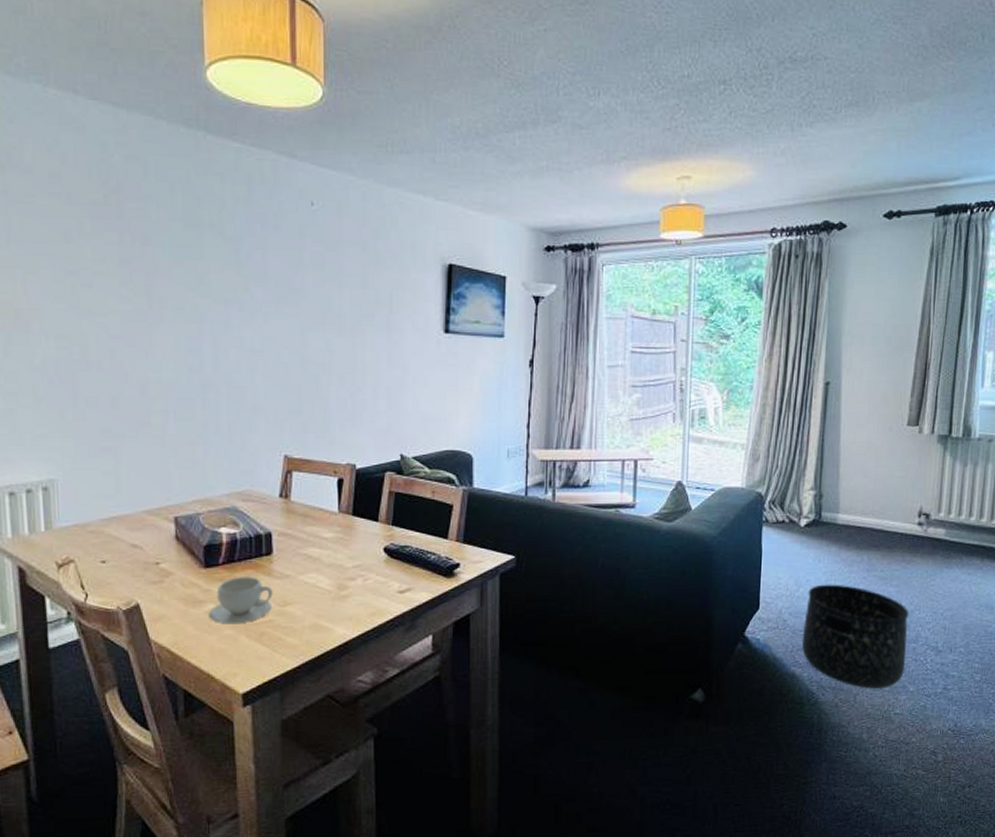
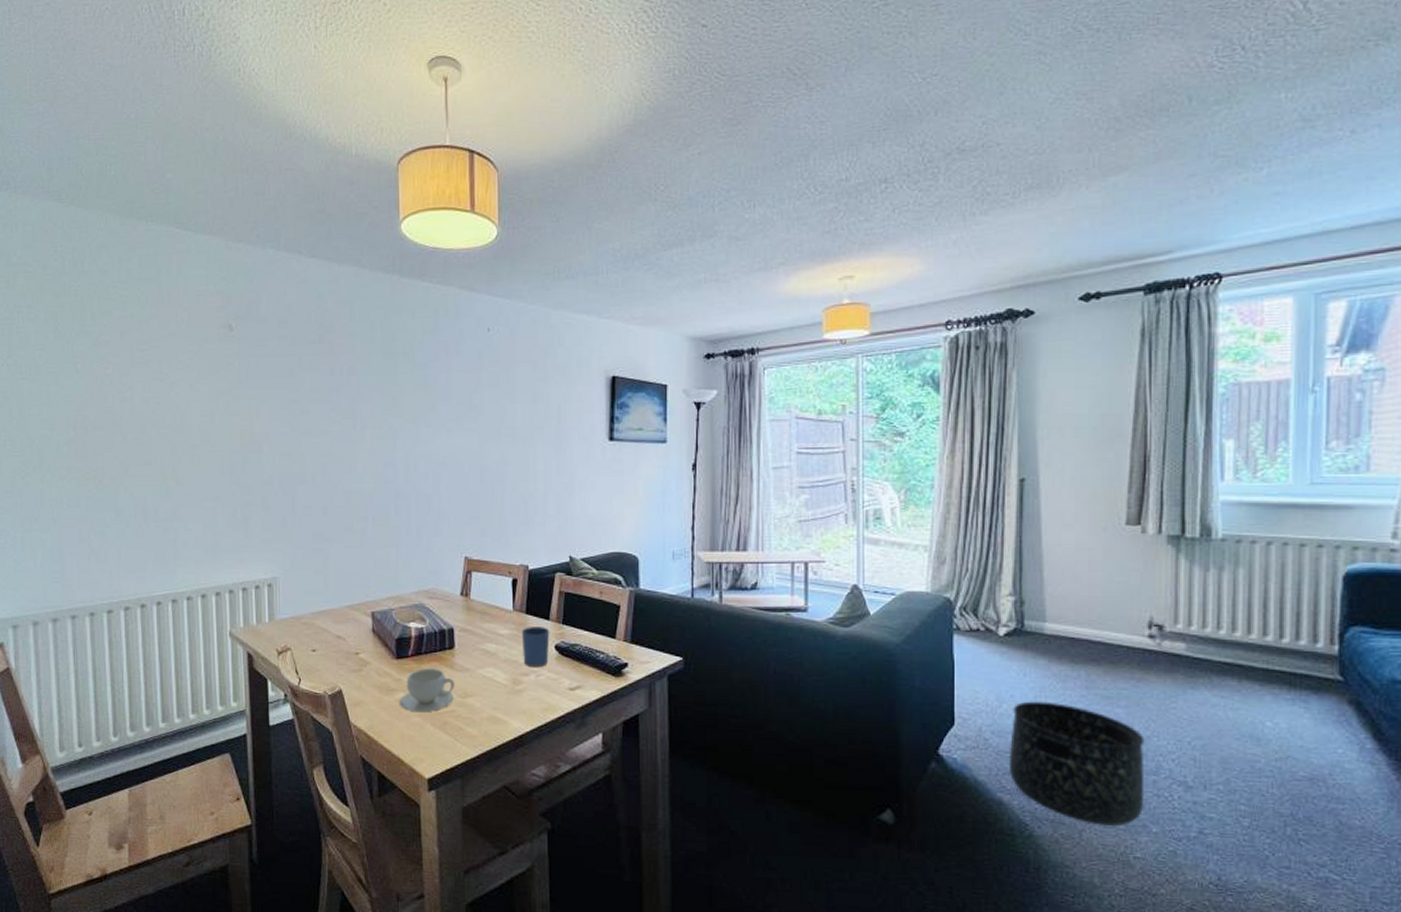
mug: none [347,529,379,572] -> present [521,627,550,668]

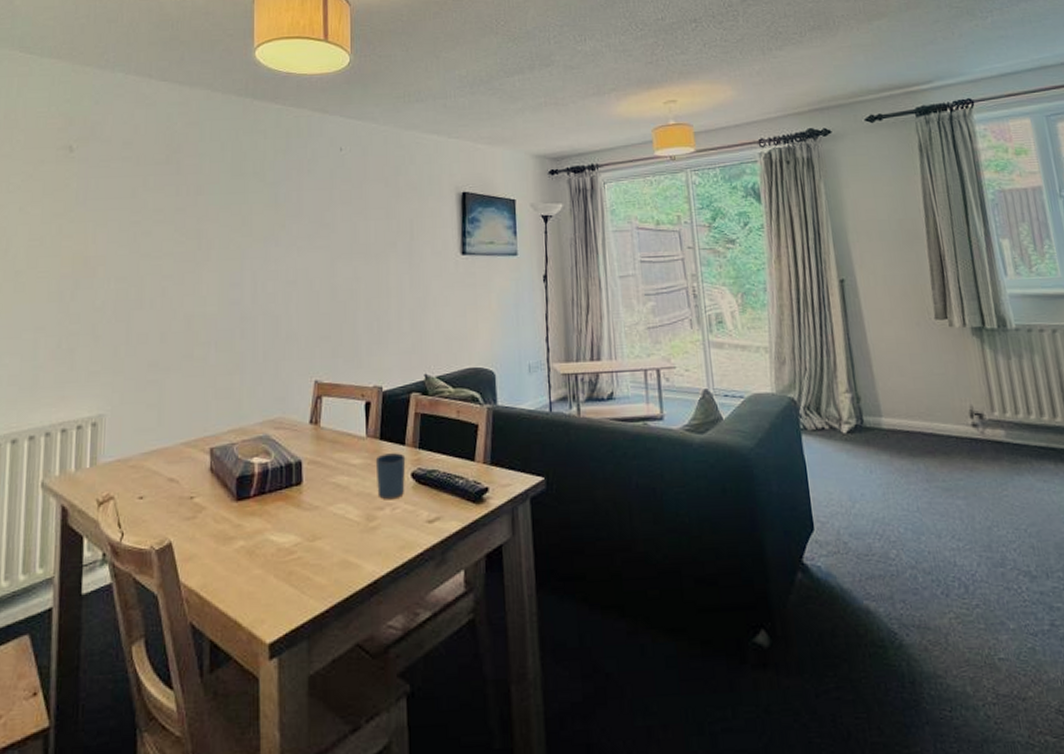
teacup: present [399,668,455,713] -> none [237,509,302,563]
basket: present [1008,701,1145,826] -> none [865,498,998,627]

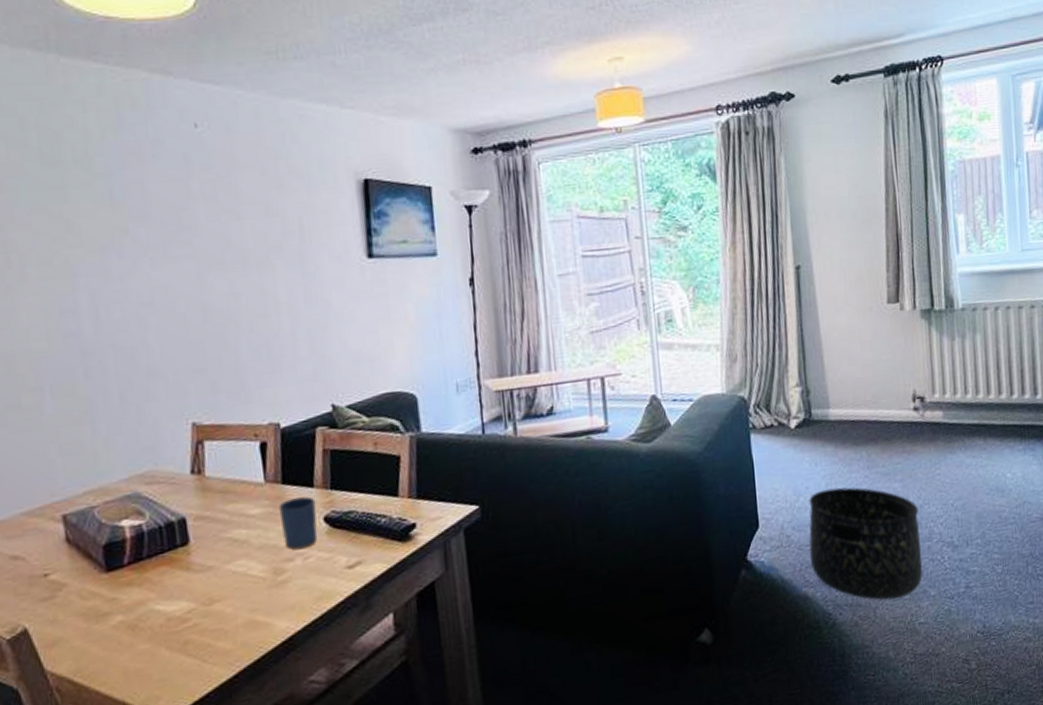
basket: none [865,498,998,627] -> present [809,487,923,600]

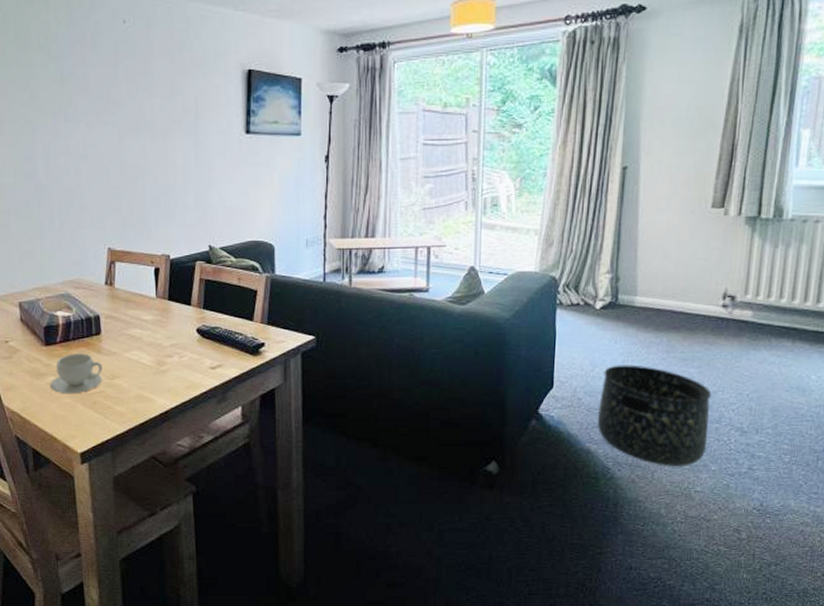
teacup: none [116,574,195,638] -> present [49,353,103,394]
mug: present [278,496,318,550] -> none [164,312,192,350]

